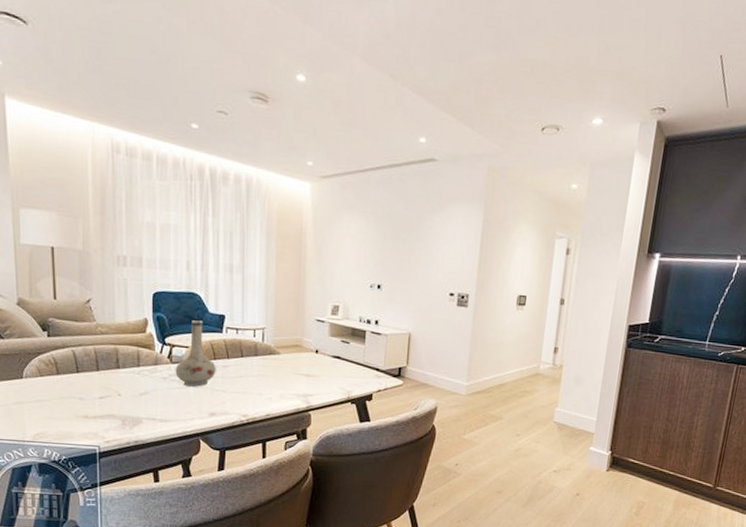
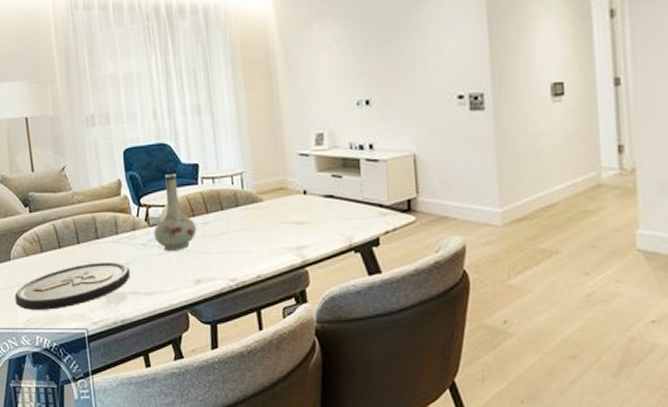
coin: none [24,389,148,427] -> present [14,261,130,310]

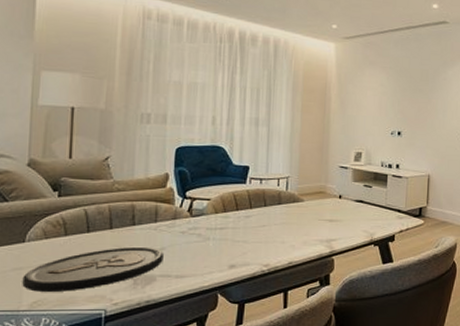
vase: present [153,174,197,251] -> none [194,173,238,239]

